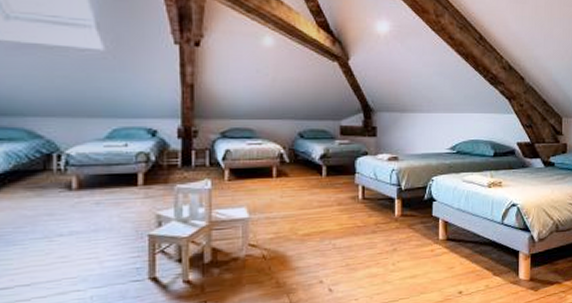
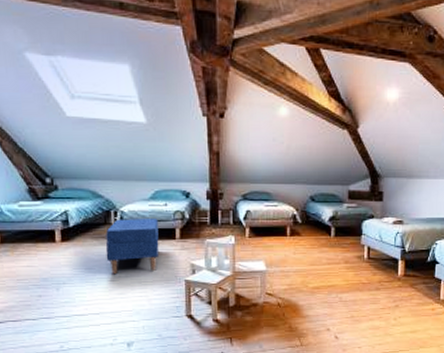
bench: none [43,162,116,234] -> present [105,219,159,275]

